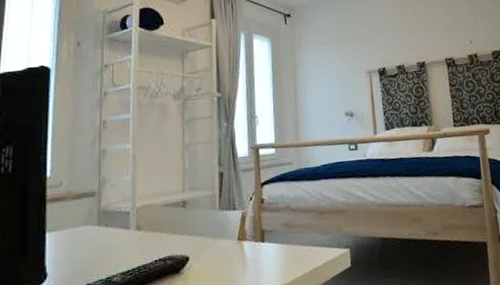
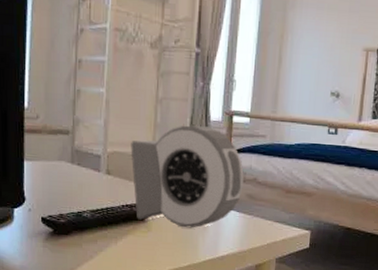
alarm clock: none [160,163,278,273] -> present [131,125,244,228]

